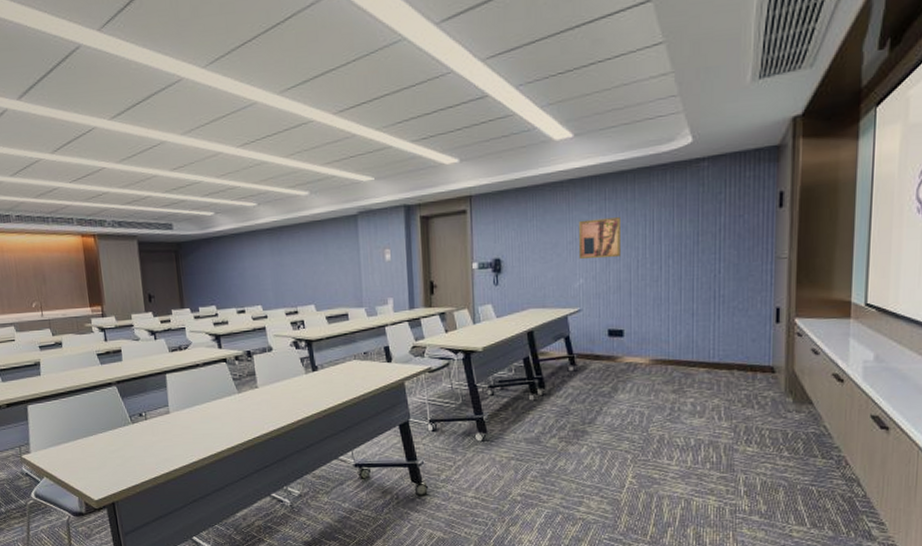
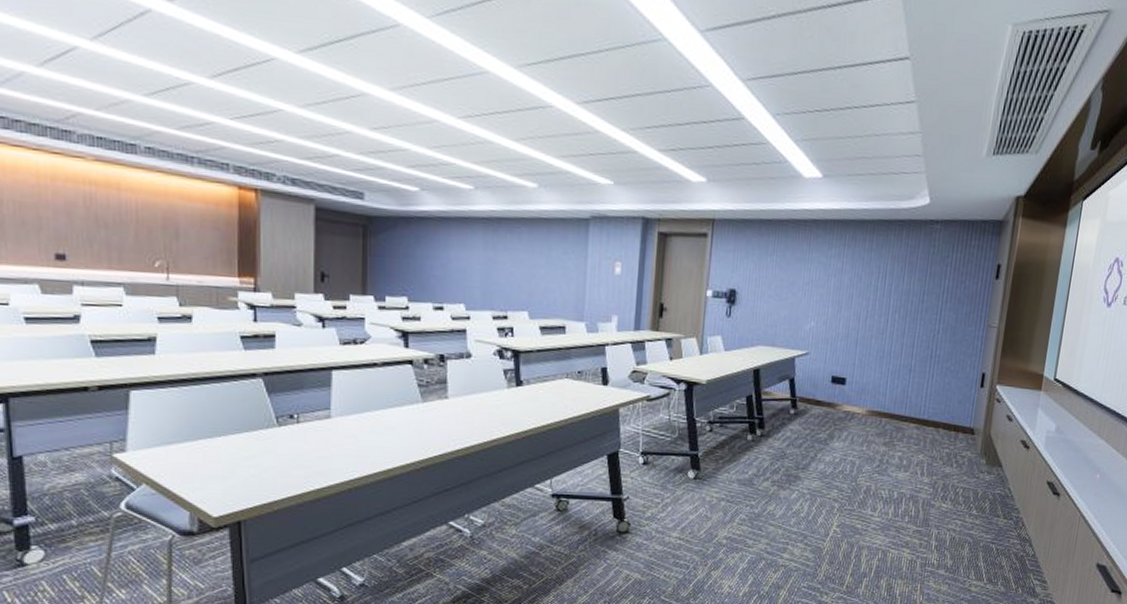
wall art: present [578,217,621,259] -> none [812,262,856,305]

